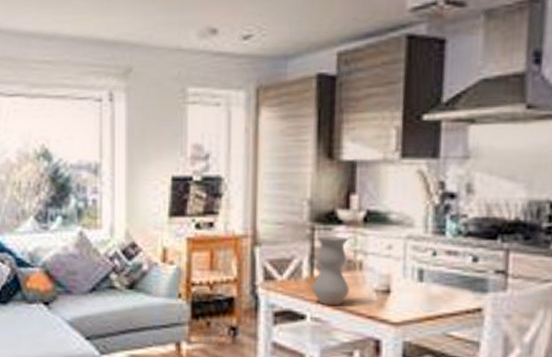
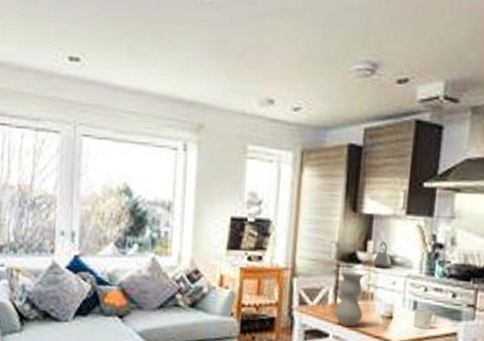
kettle: none [360,194,384,229] -> present [374,241,391,268]
mug: none [418,278,454,305] -> present [413,308,438,329]

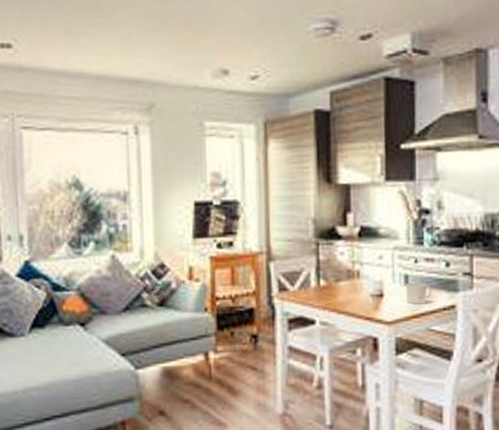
vase: present [334,272,365,328] -> none [319,250,350,311]
kettle: present [374,241,391,268] -> none [356,212,375,242]

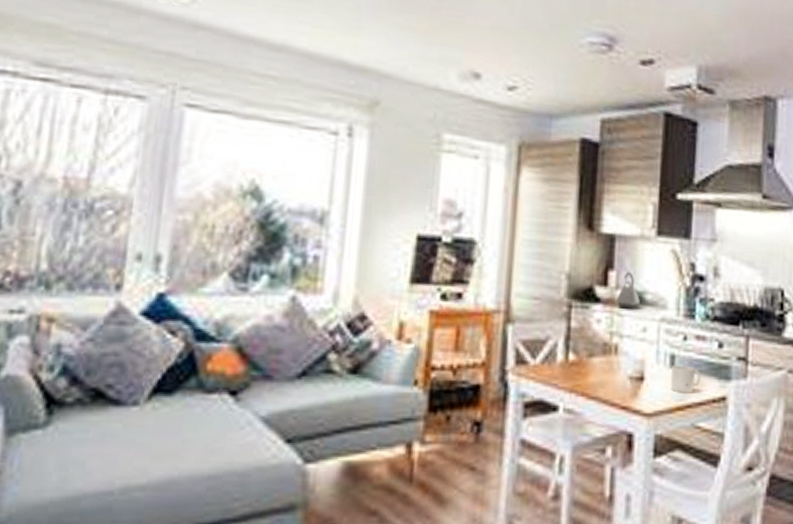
kettle: none [356,212,375,242] -> present [617,271,640,309]

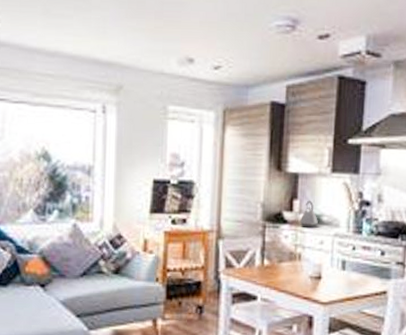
mug: present [670,365,702,393] -> none [342,268,367,289]

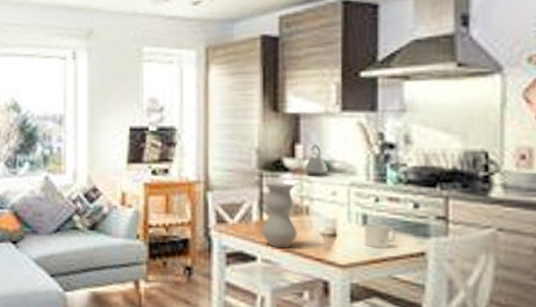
vase: none [262,233,292,289] -> present [261,183,297,249]
mug: none [342,268,367,289] -> present [363,223,397,249]

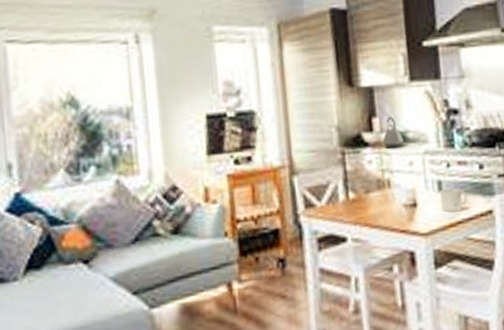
vase: present [261,183,297,249] -> none [347,158,383,226]

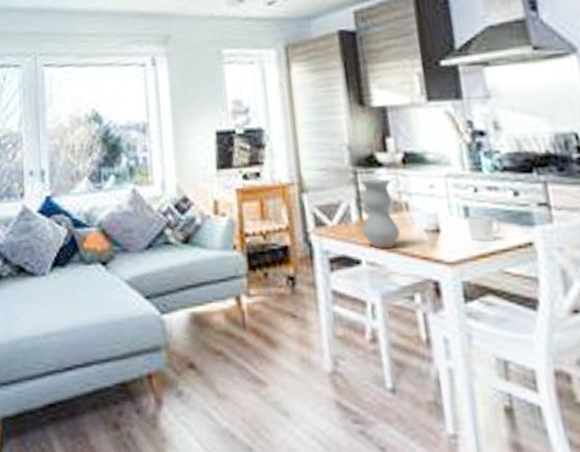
vase: none [347,158,383,226] -> present [360,179,401,249]
kettle: present [383,116,404,149] -> none [399,136,422,170]

